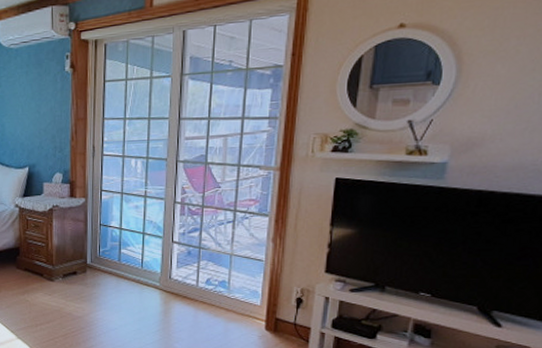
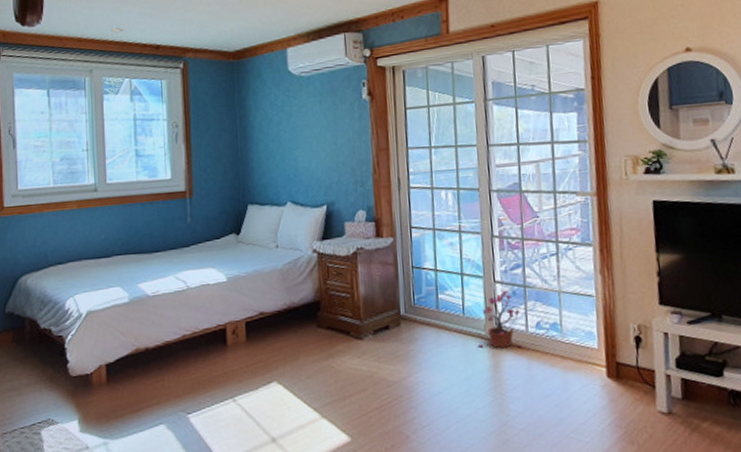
potted plant: none [152,250,193,299] -> present [478,290,522,349]

